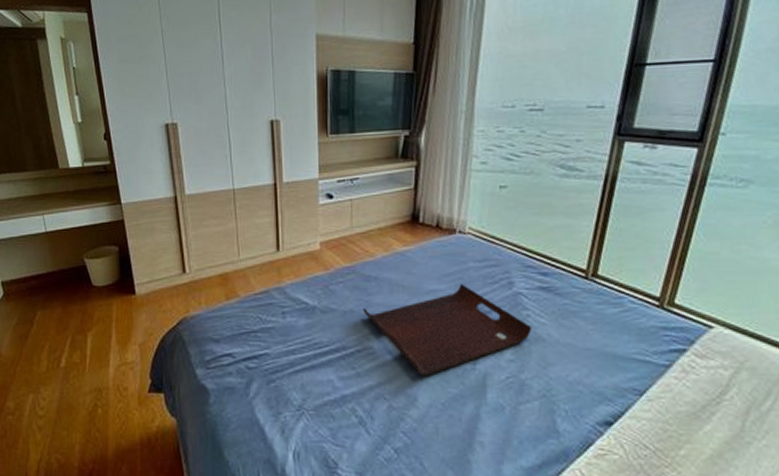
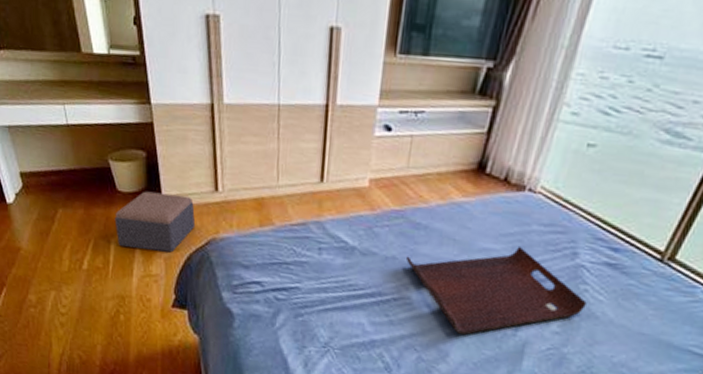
footstool: none [90,281,167,339] -> present [114,191,196,253]

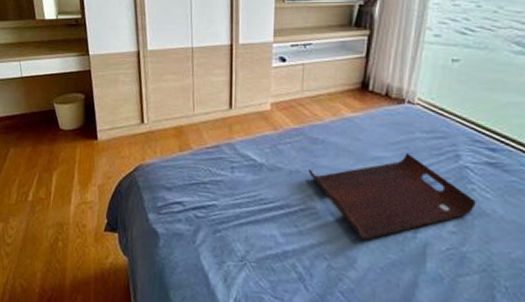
footstool: present [114,191,196,253] -> none [56,127,125,181]

